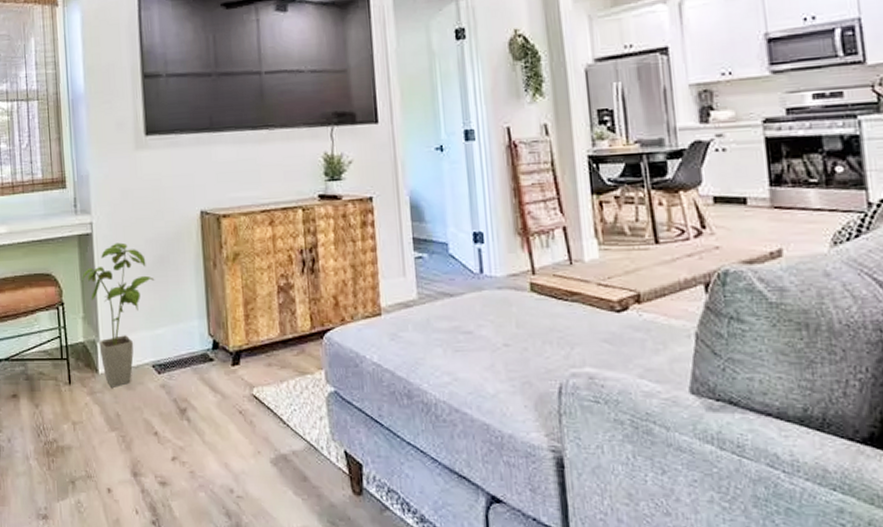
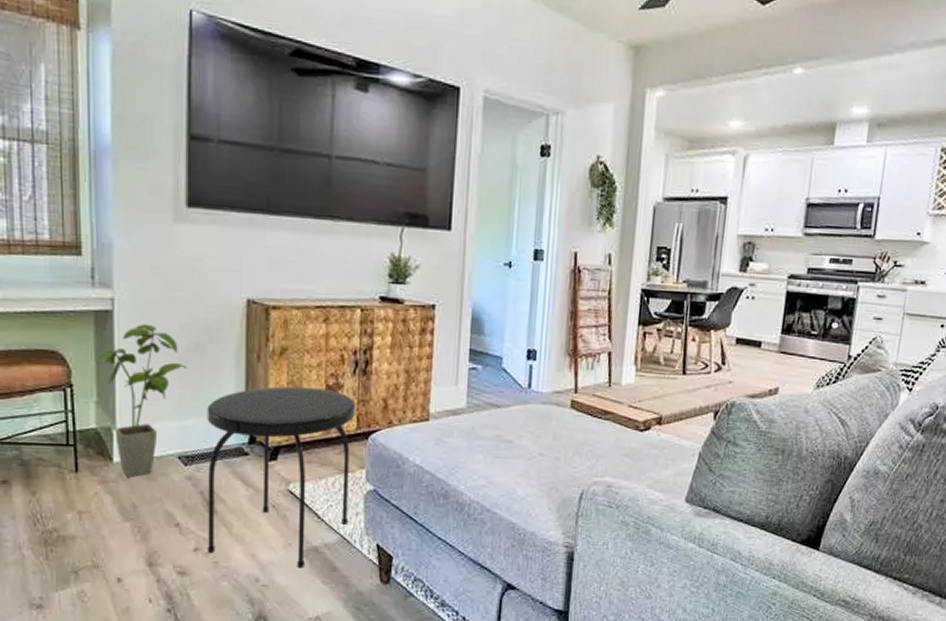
side table: none [174,290,314,478] -> present [207,386,356,568]

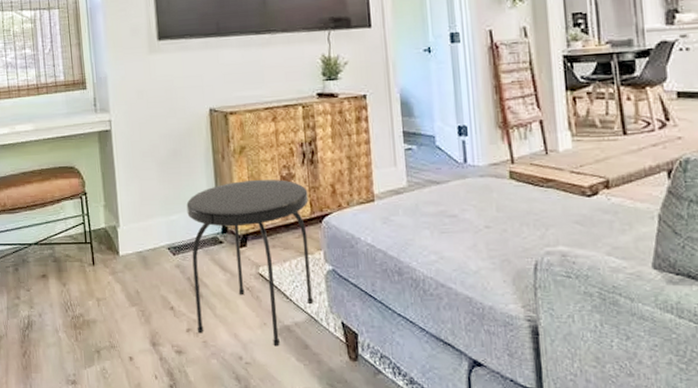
house plant: present [97,324,188,477] -> none [102,138,169,268]

